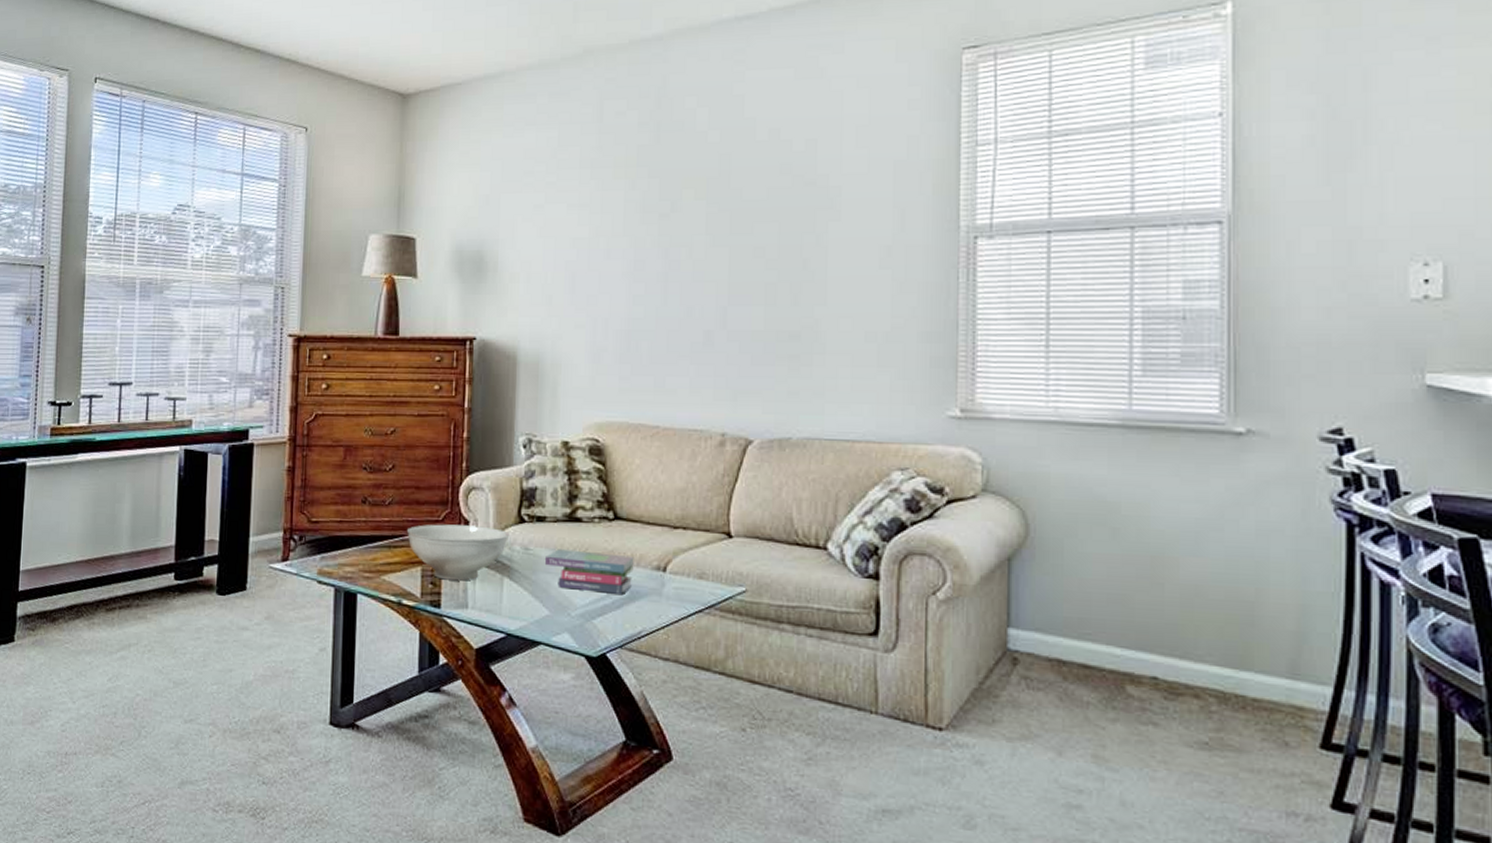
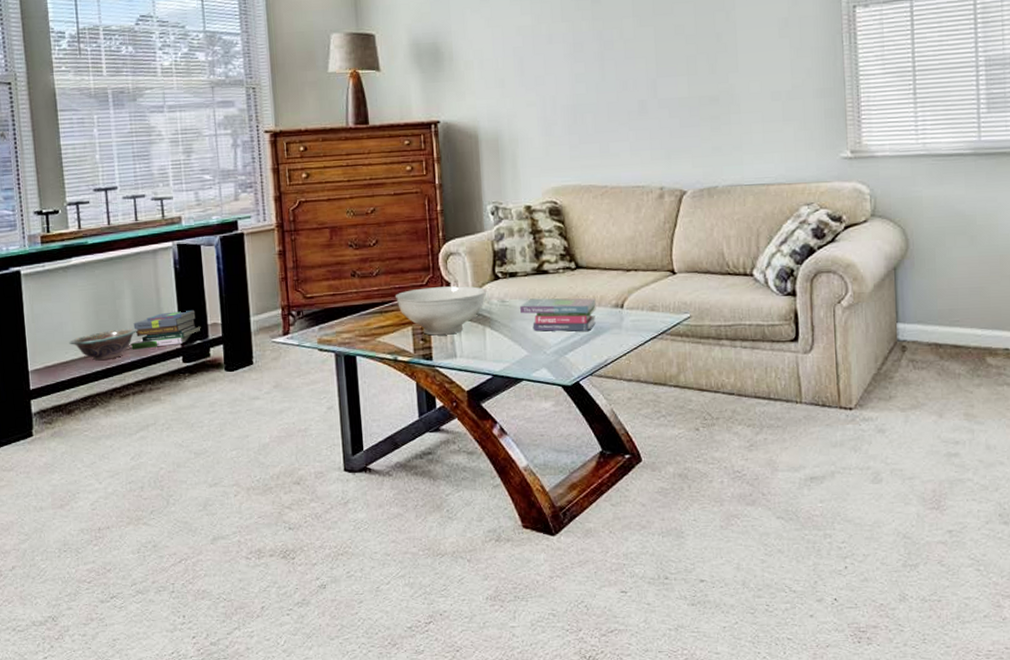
decorative bowl: none [63,535,134,568] -> present [69,328,138,361]
books: none [124,522,198,560] -> present [131,309,201,350]

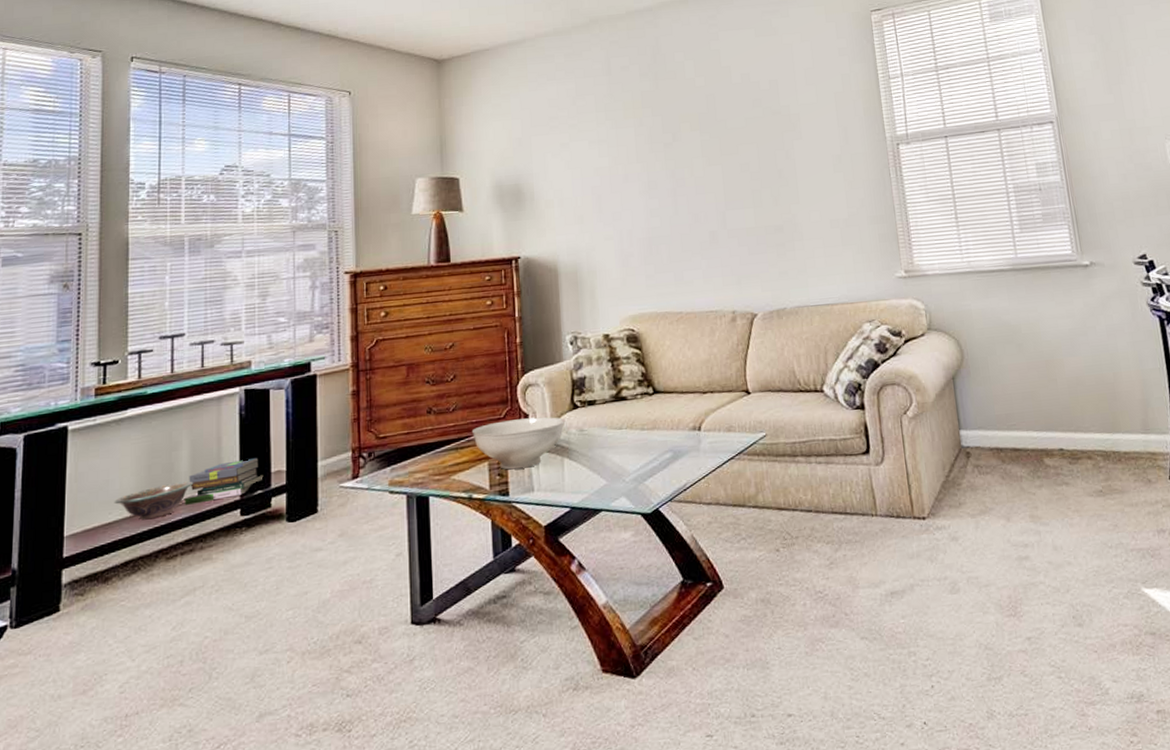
books: present [519,298,596,332] -> none [598,422,674,459]

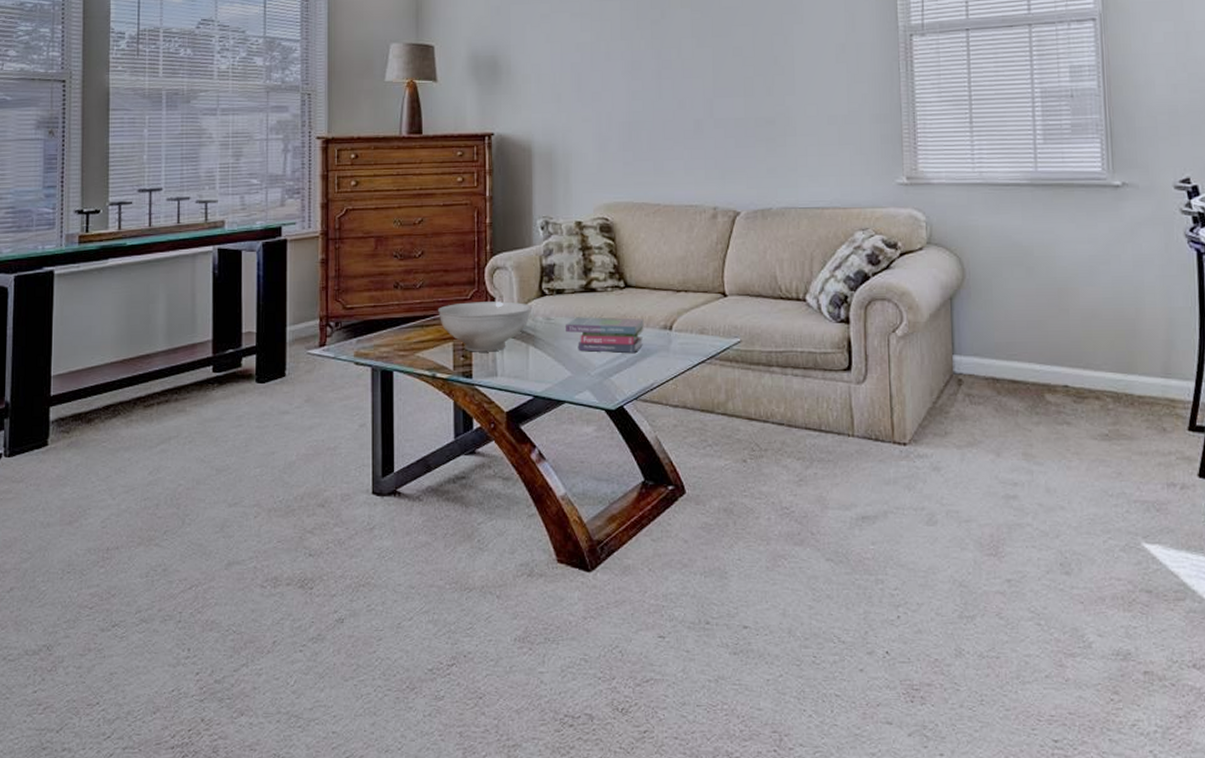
decorative bowl: present [114,481,194,520] -> none [96,334,170,368]
books: present [185,457,264,505] -> none [161,317,235,357]
books: none [598,422,674,459] -> present [565,317,644,353]

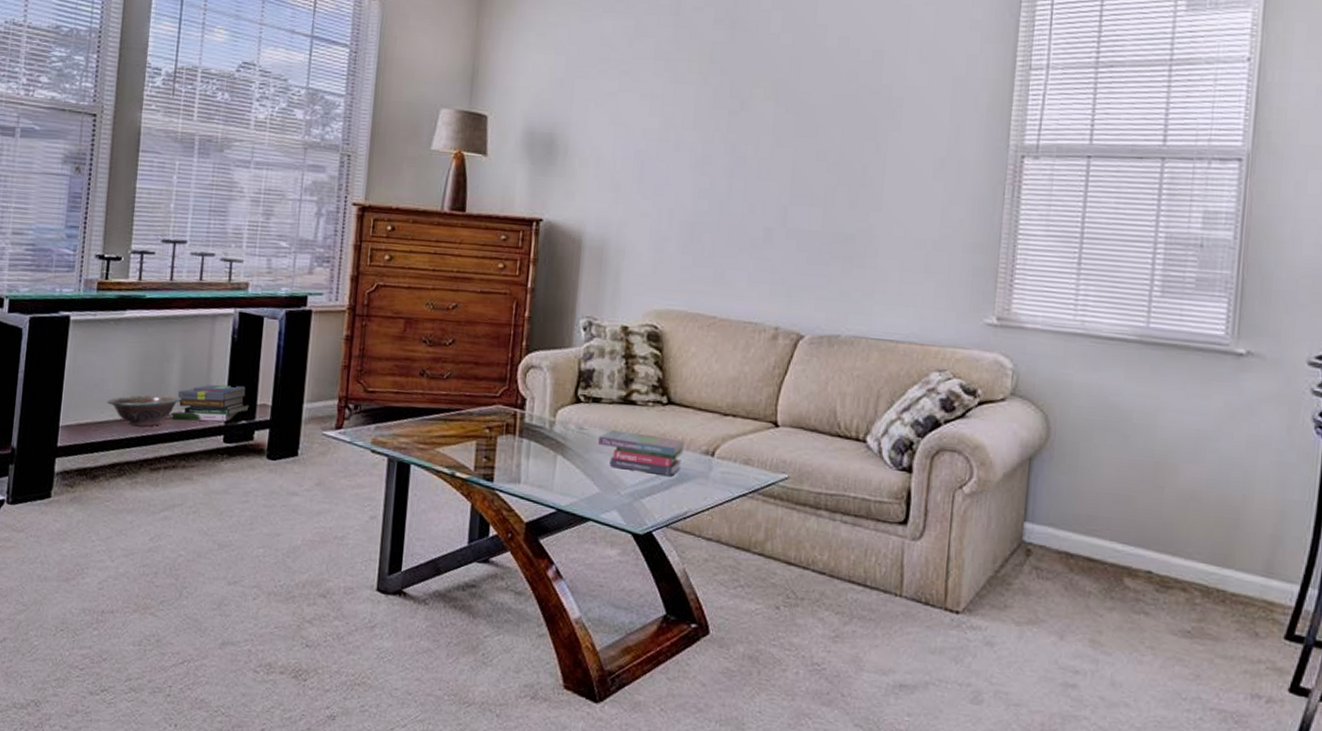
decorative bowl: none [96,334,170,368] -> present [107,394,182,427]
books: none [161,317,235,357] -> present [172,384,249,422]
decorative bowl: present [437,301,533,352] -> none [463,400,565,457]

